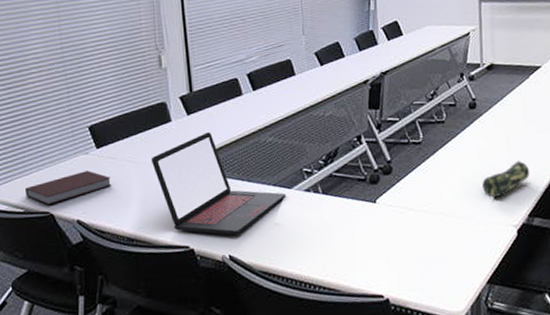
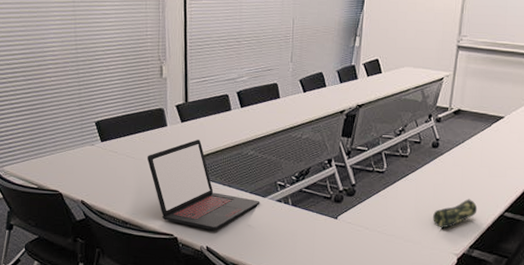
notebook: present [25,171,112,205] -> none [39,160,112,185]

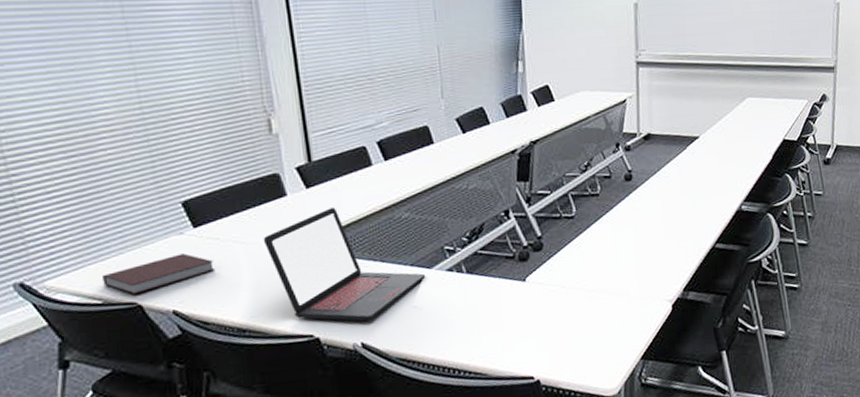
notebook: none [39,160,112,185] -> present [103,253,215,294]
pencil case: present [433,198,478,228] -> none [637,234,686,273]

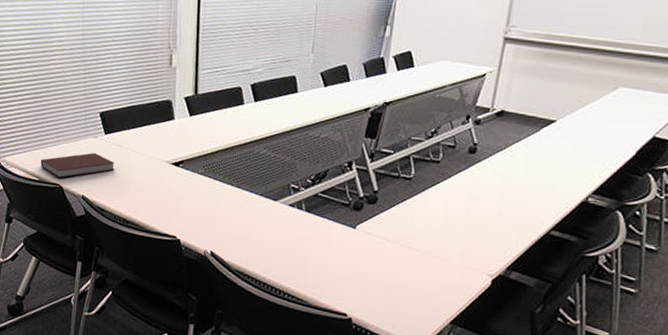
laptop: present [263,208,426,321] -> none [151,135,271,234]

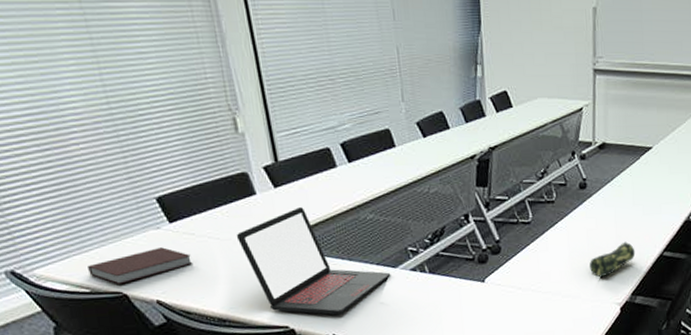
laptop: none [151,135,271,234] -> present [236,207,391,315]
pencil case: none [465,213,519,245] -> present [590,241,636,278]

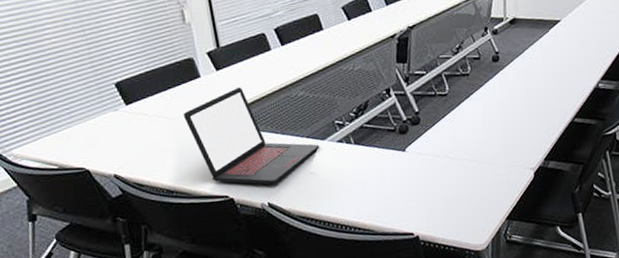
notebook: present [87,247,193,284] -> none [56,127,146,161]
pencil case: present [590,241,636,278] -> none [503,109,547,144]

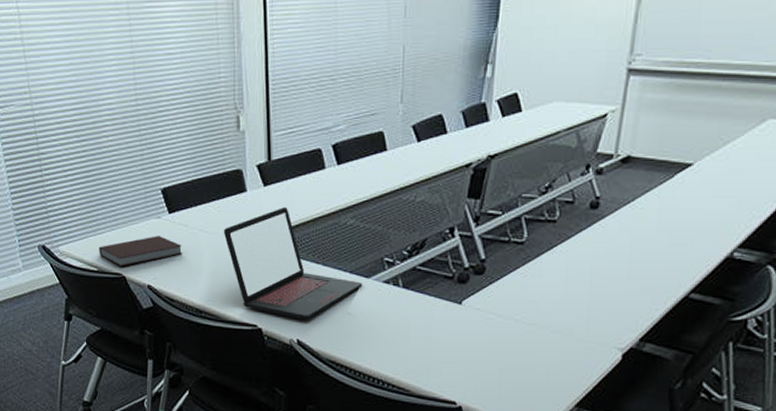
notebook: none [56,127,146,161] -> present [99,236,183,266]

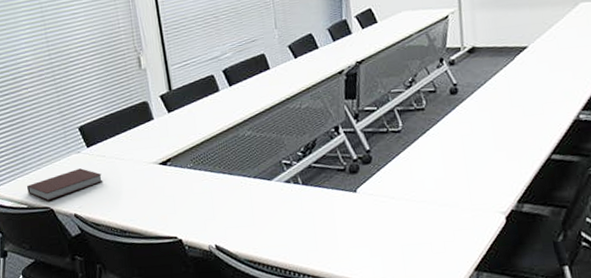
laptop: present [223,207,363,319] -> none [137,128,267,226]

